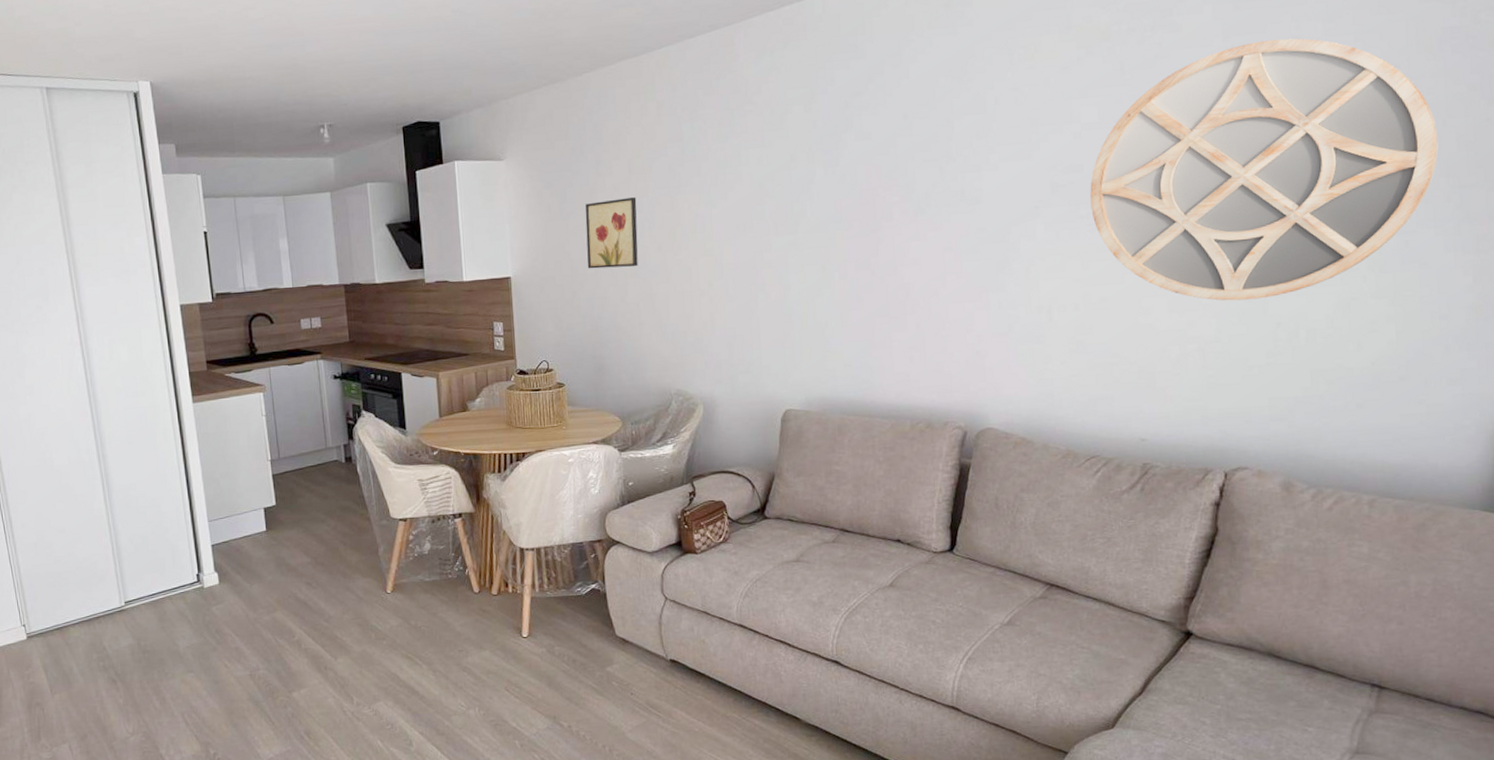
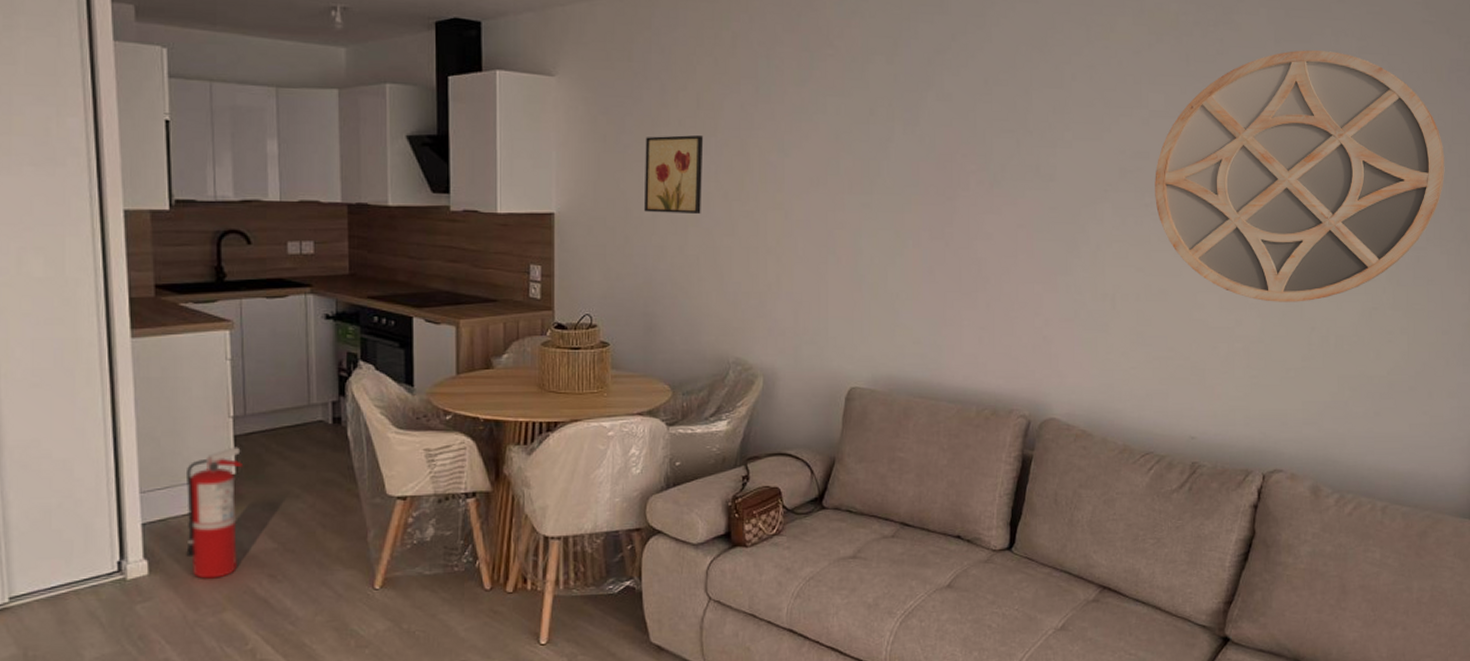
fire extinguisher: none [240,483,282,587] -> present [186,447,242,579]

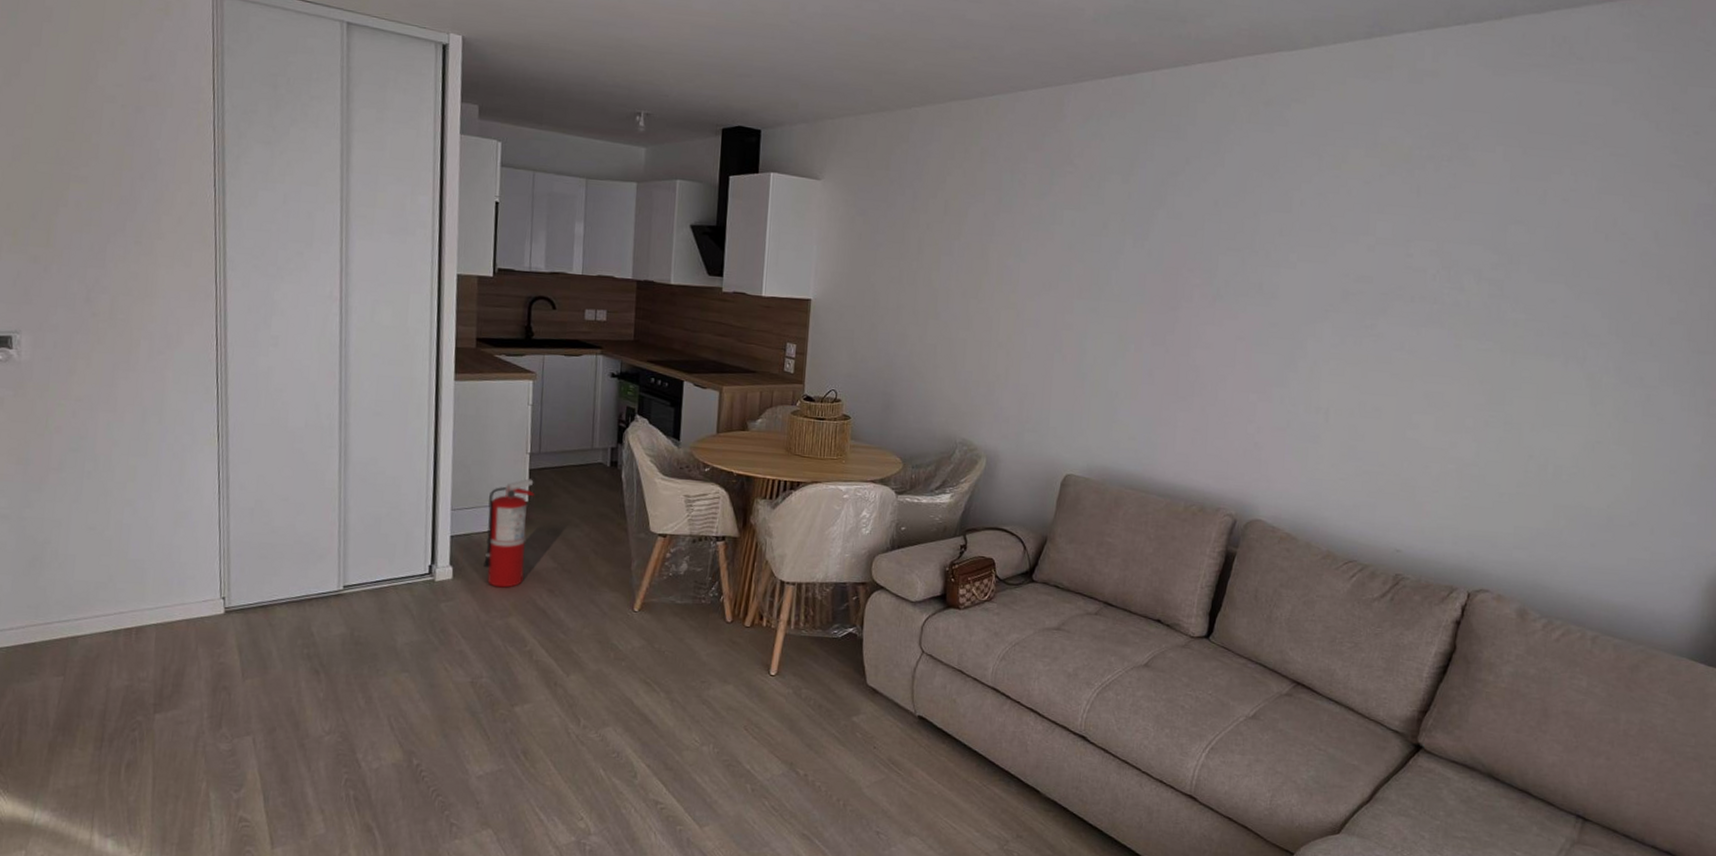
wall art: present [643,135,704,215] -> none [890,237,948,309]
home mirror: present [1155,50,1445,302] -> none [1376,187,1685,430]

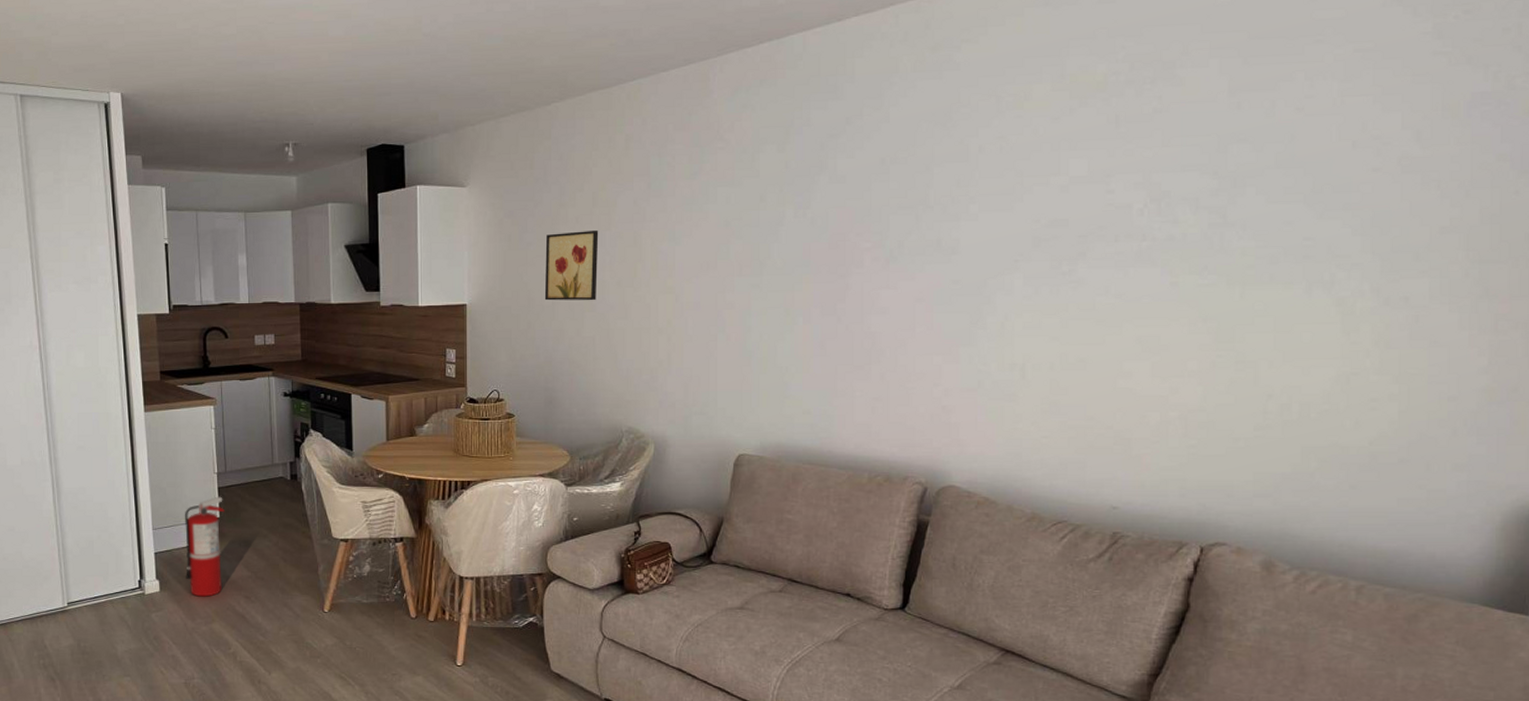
wall art: none [890,237,948,309] -> present [544,231,599,301]

